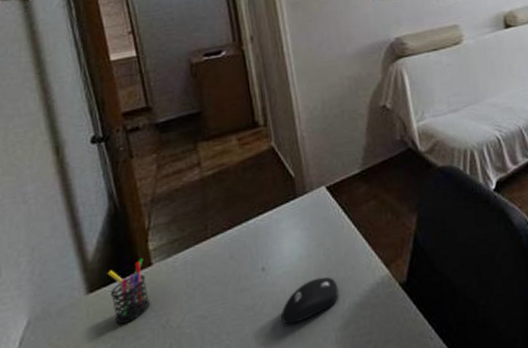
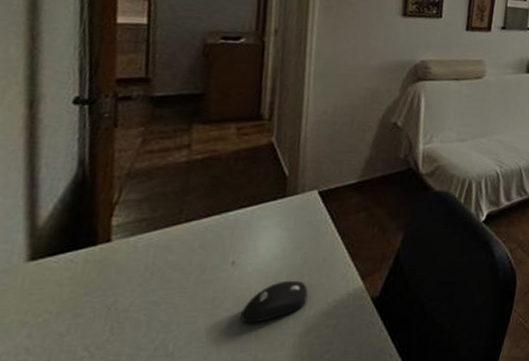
pen holder: present [107,258,151,325] -> none [54,232,103,300]

